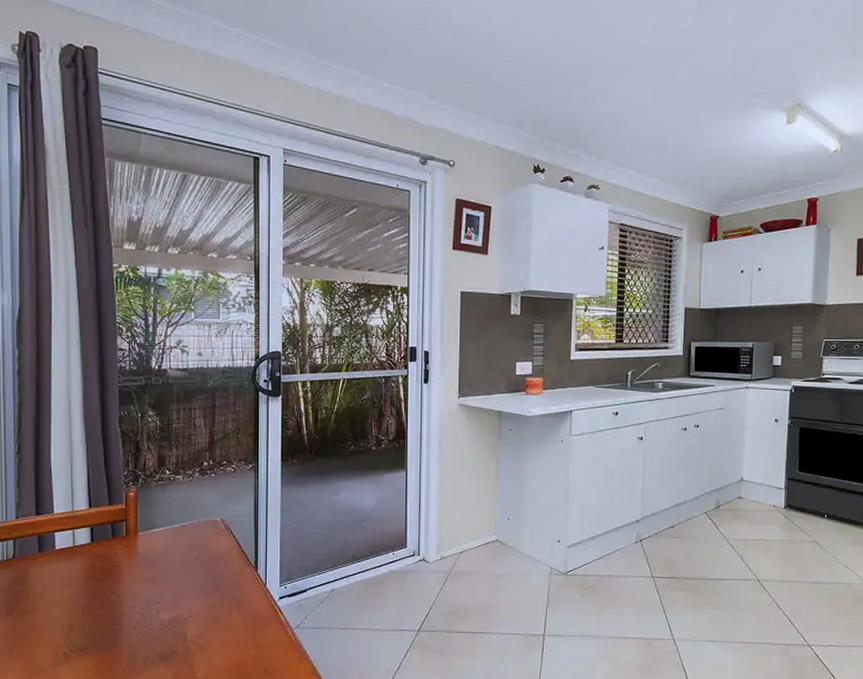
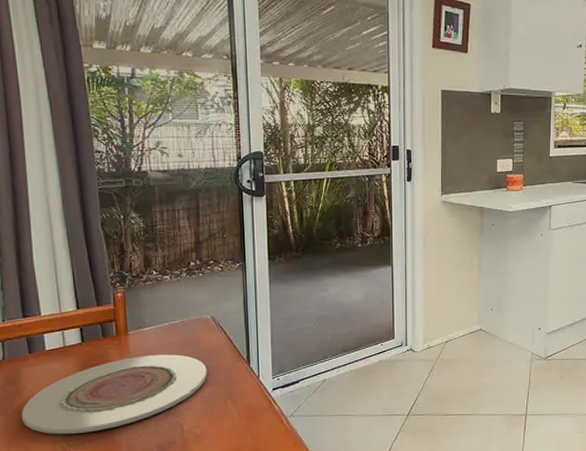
plate: none [26,557,214,639] -> present [21,354,207,435]

